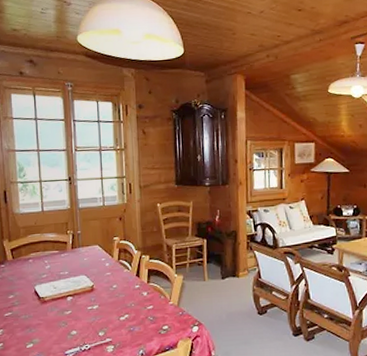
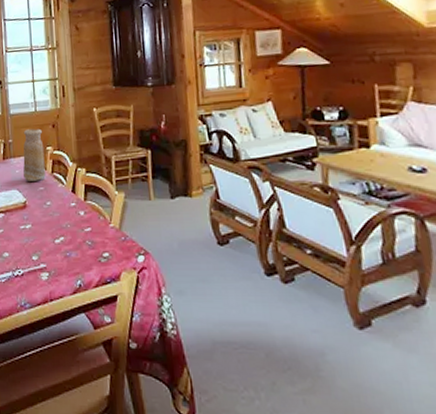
vase: none [91,221,112,268] -> present [23,128,46,181]

